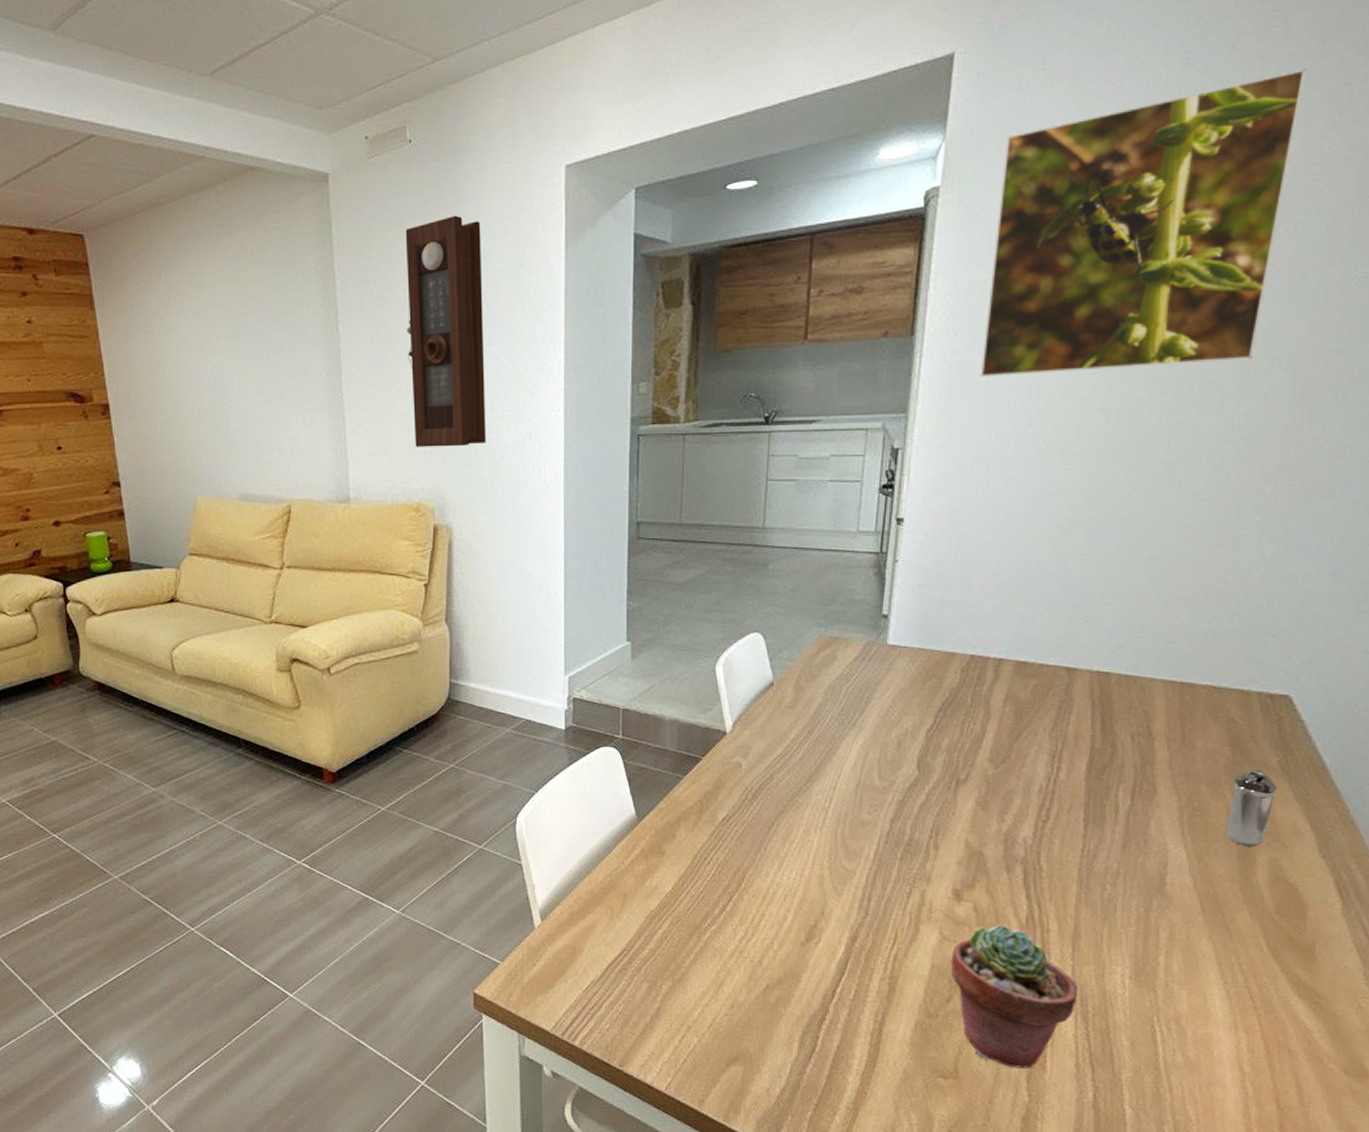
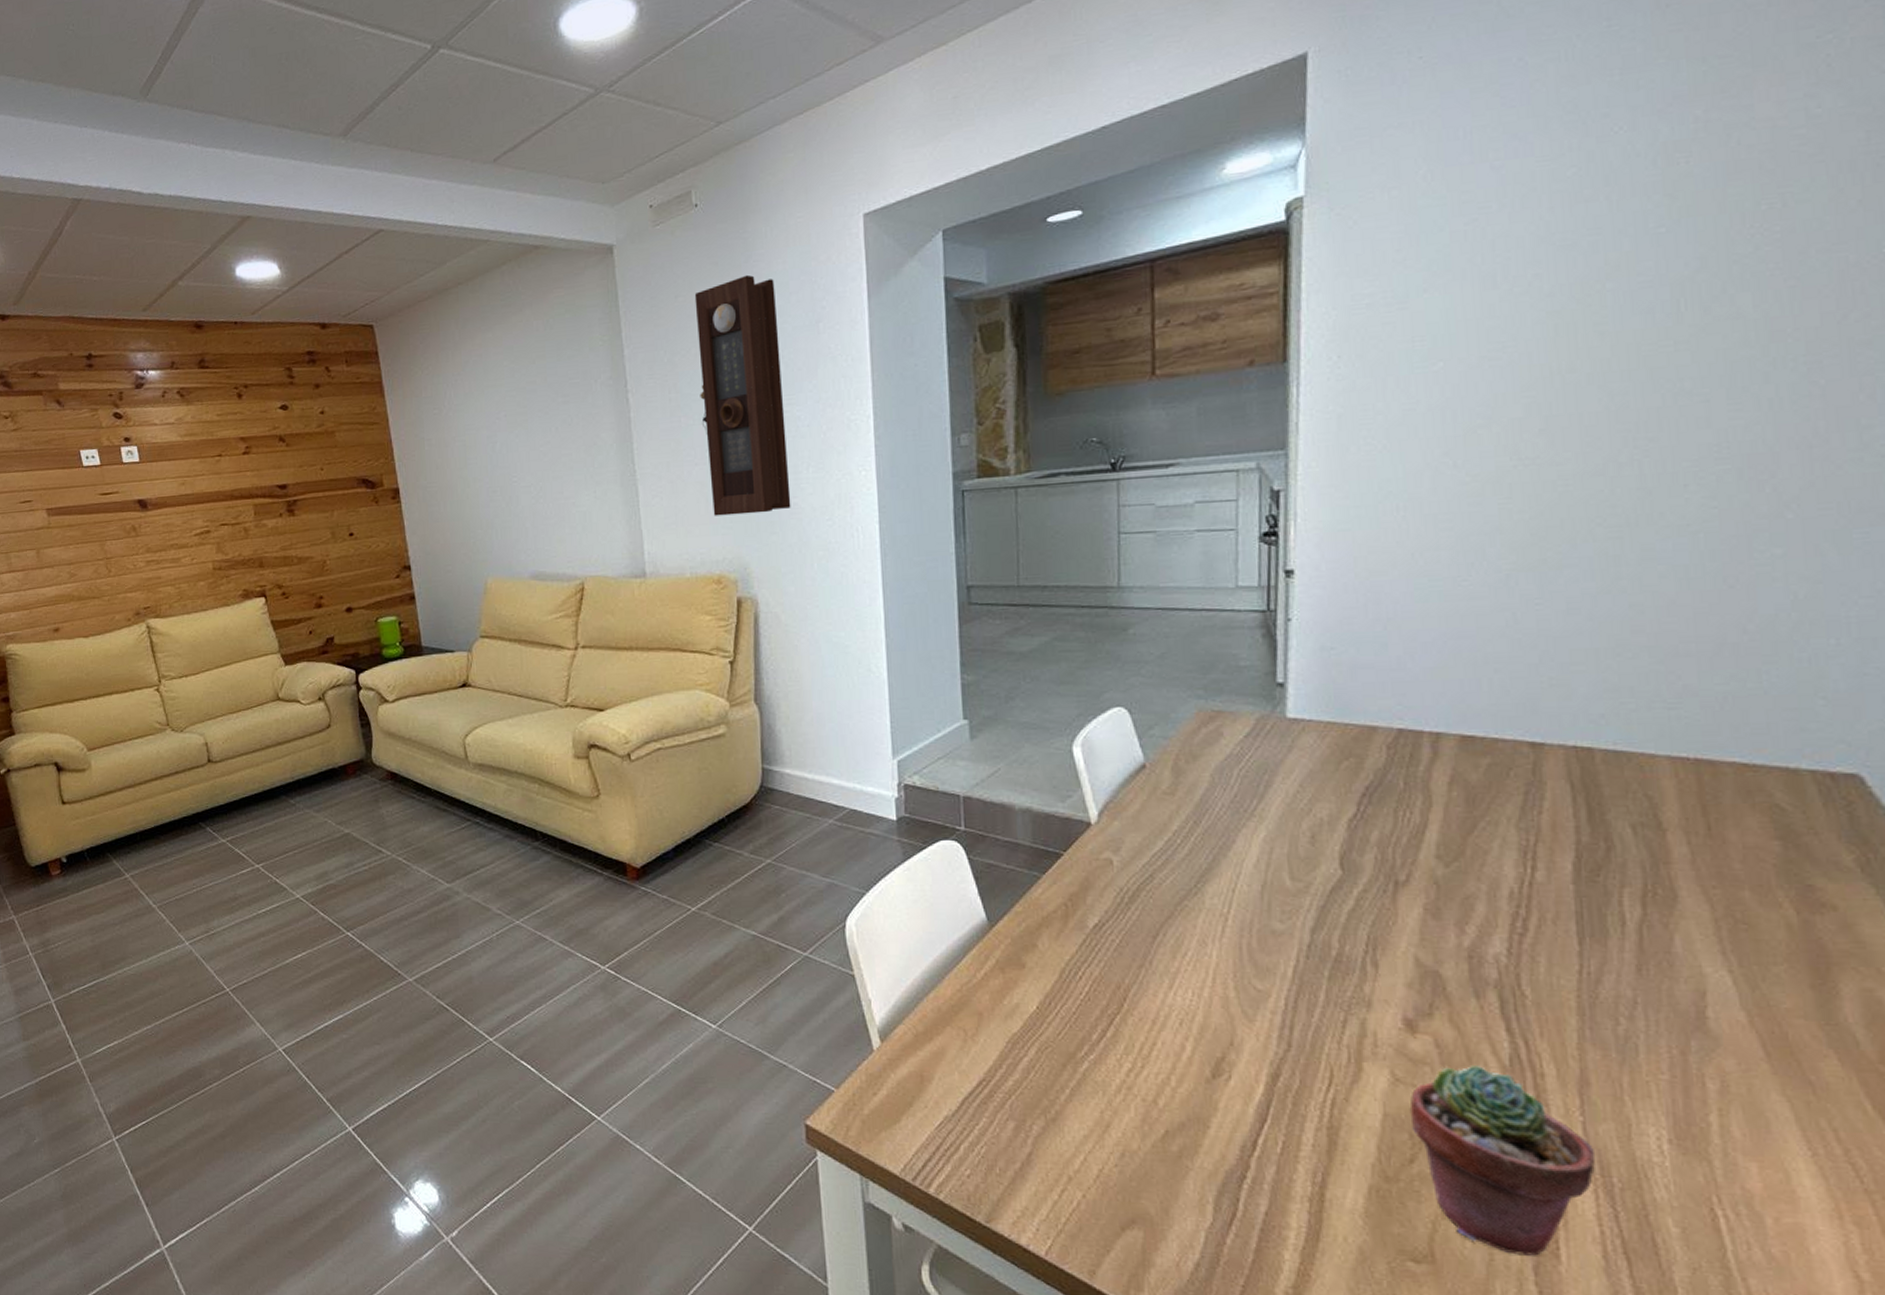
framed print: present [980,68,1307,378] -> none [1375,19,1773,405]
shaker: present [1225,770,1277,847] -> none [1787,871,1858,972]

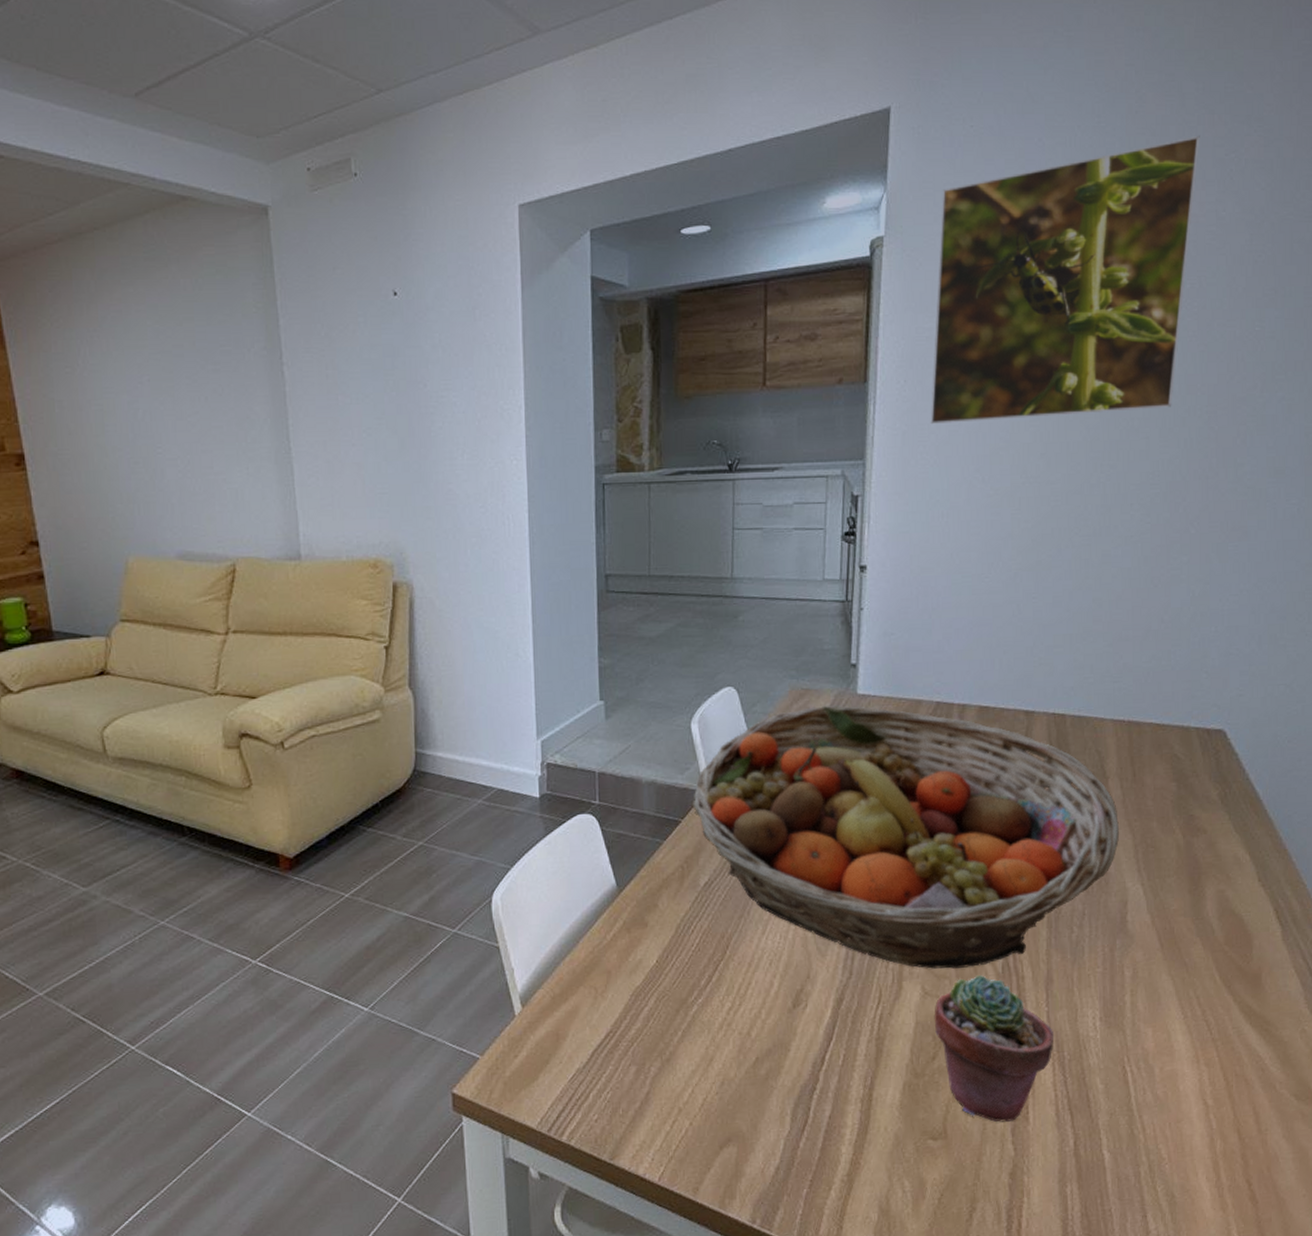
pendulum clock: present [694,274,791,516] -> none [353,253,447,499]
fruit basket: none [1075,730,1689,1054] -> present [691,705,1120,969]
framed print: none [1375,19,1773,405] -> present [930,135,1200,425]

